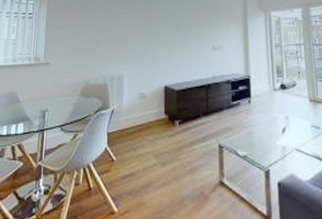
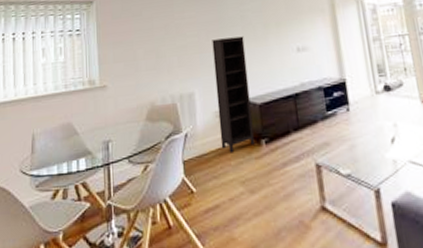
bookcase: none [141,32,170,130] -> present [212,36,255,153]

